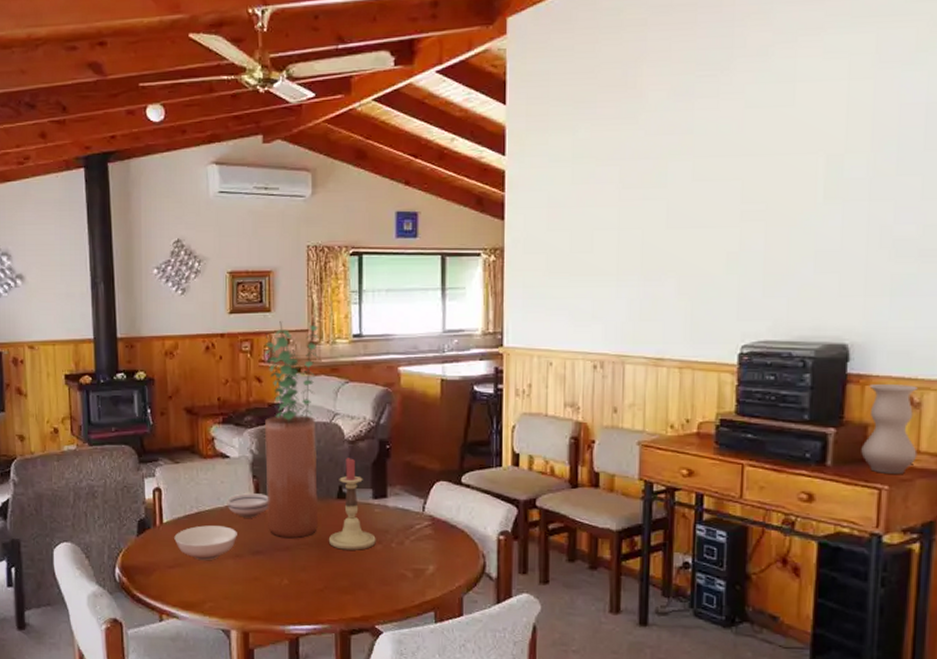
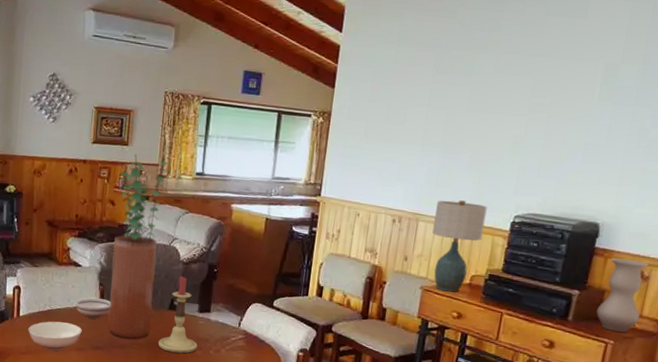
table lamp: none [643,334,707,445] -> present [432,200,487,293]

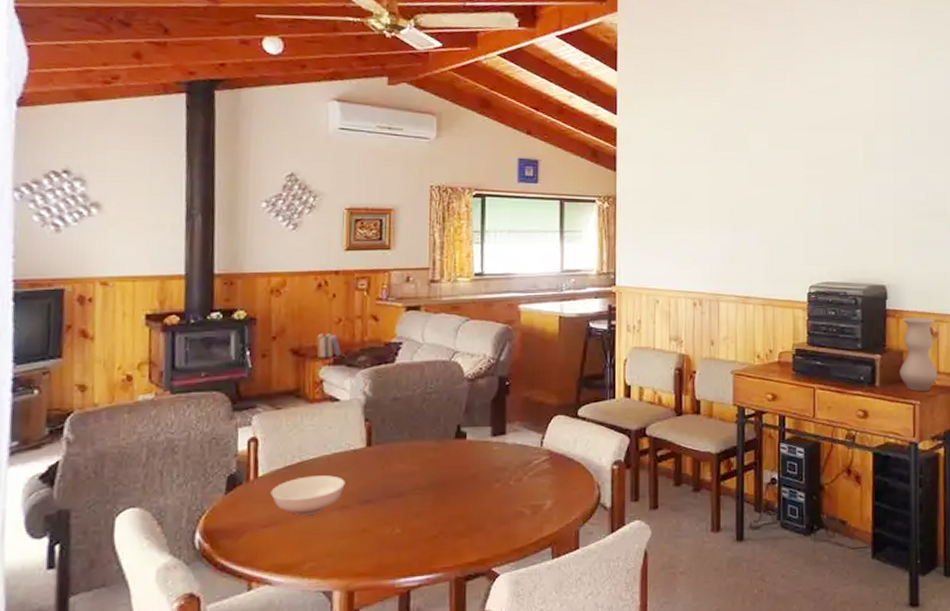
books: none [66,211,85,231] -> present [316,334,341,358]
bowl: present [75,297,111,319] -> none [334,438,381,465]
vase: present [108,151,168,339] -> none [379,252,441,483]
candlestick: present [157,276,198,354] -> none [444,396,494,491]
table lamp: present [432,200,487,293] -> none [735,276,783,373]

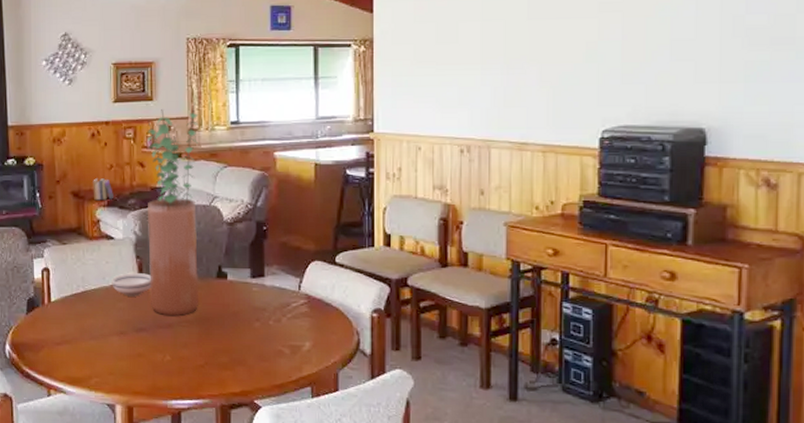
bowl: present [271,475,345,515] -> none [62,304,122,337]
bowl: none [334,438,381,465] -> present [112,273,151,297]
vase: none [379,252,441,483] -> present [147,102,199,316]
vase: present [899,318,938,391] -> none [721,167,776,253]

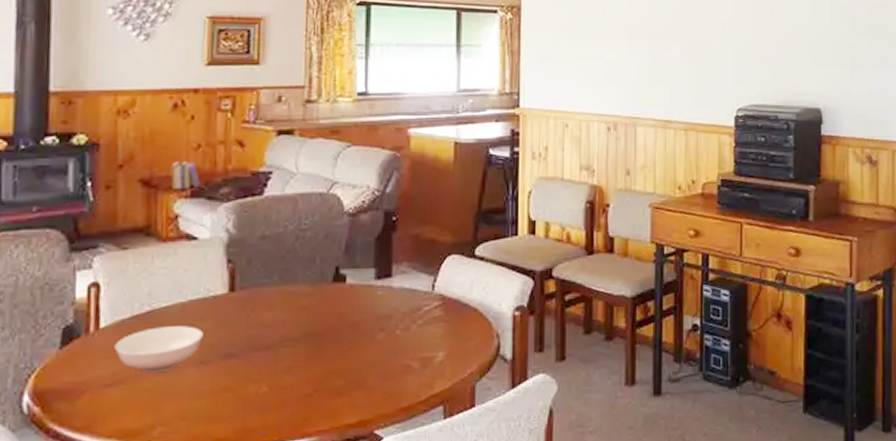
bowl: none [62,304,122,337] -> present [114,326,203,372]
bowl: present [112,273,151,297] -> none [191,282,246,313]
vase: present [147,102,199,316] -> none [243,67,318,334]

